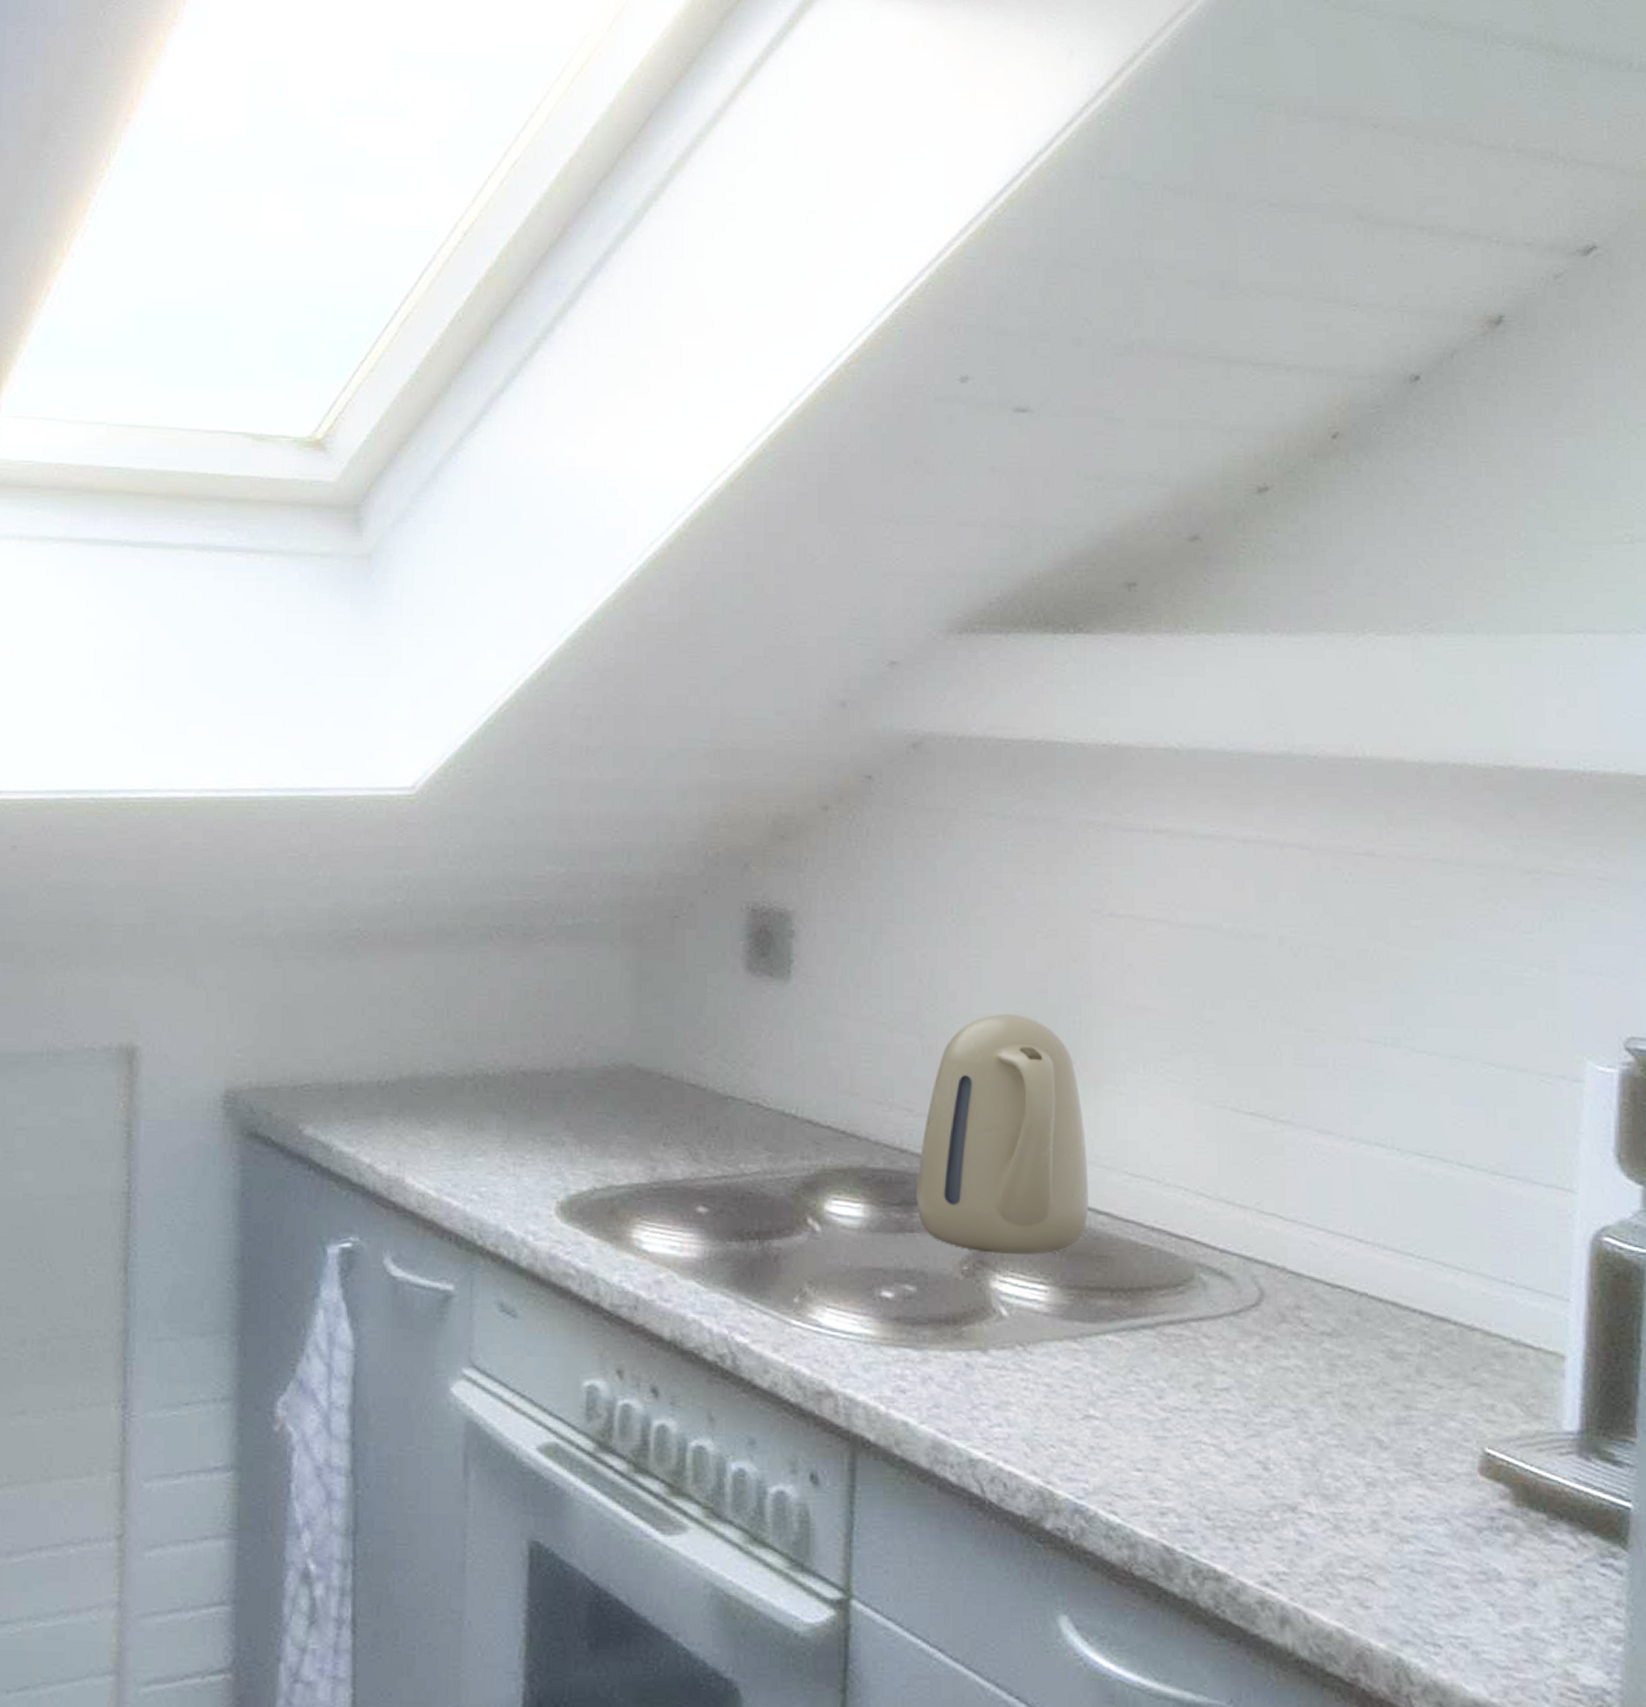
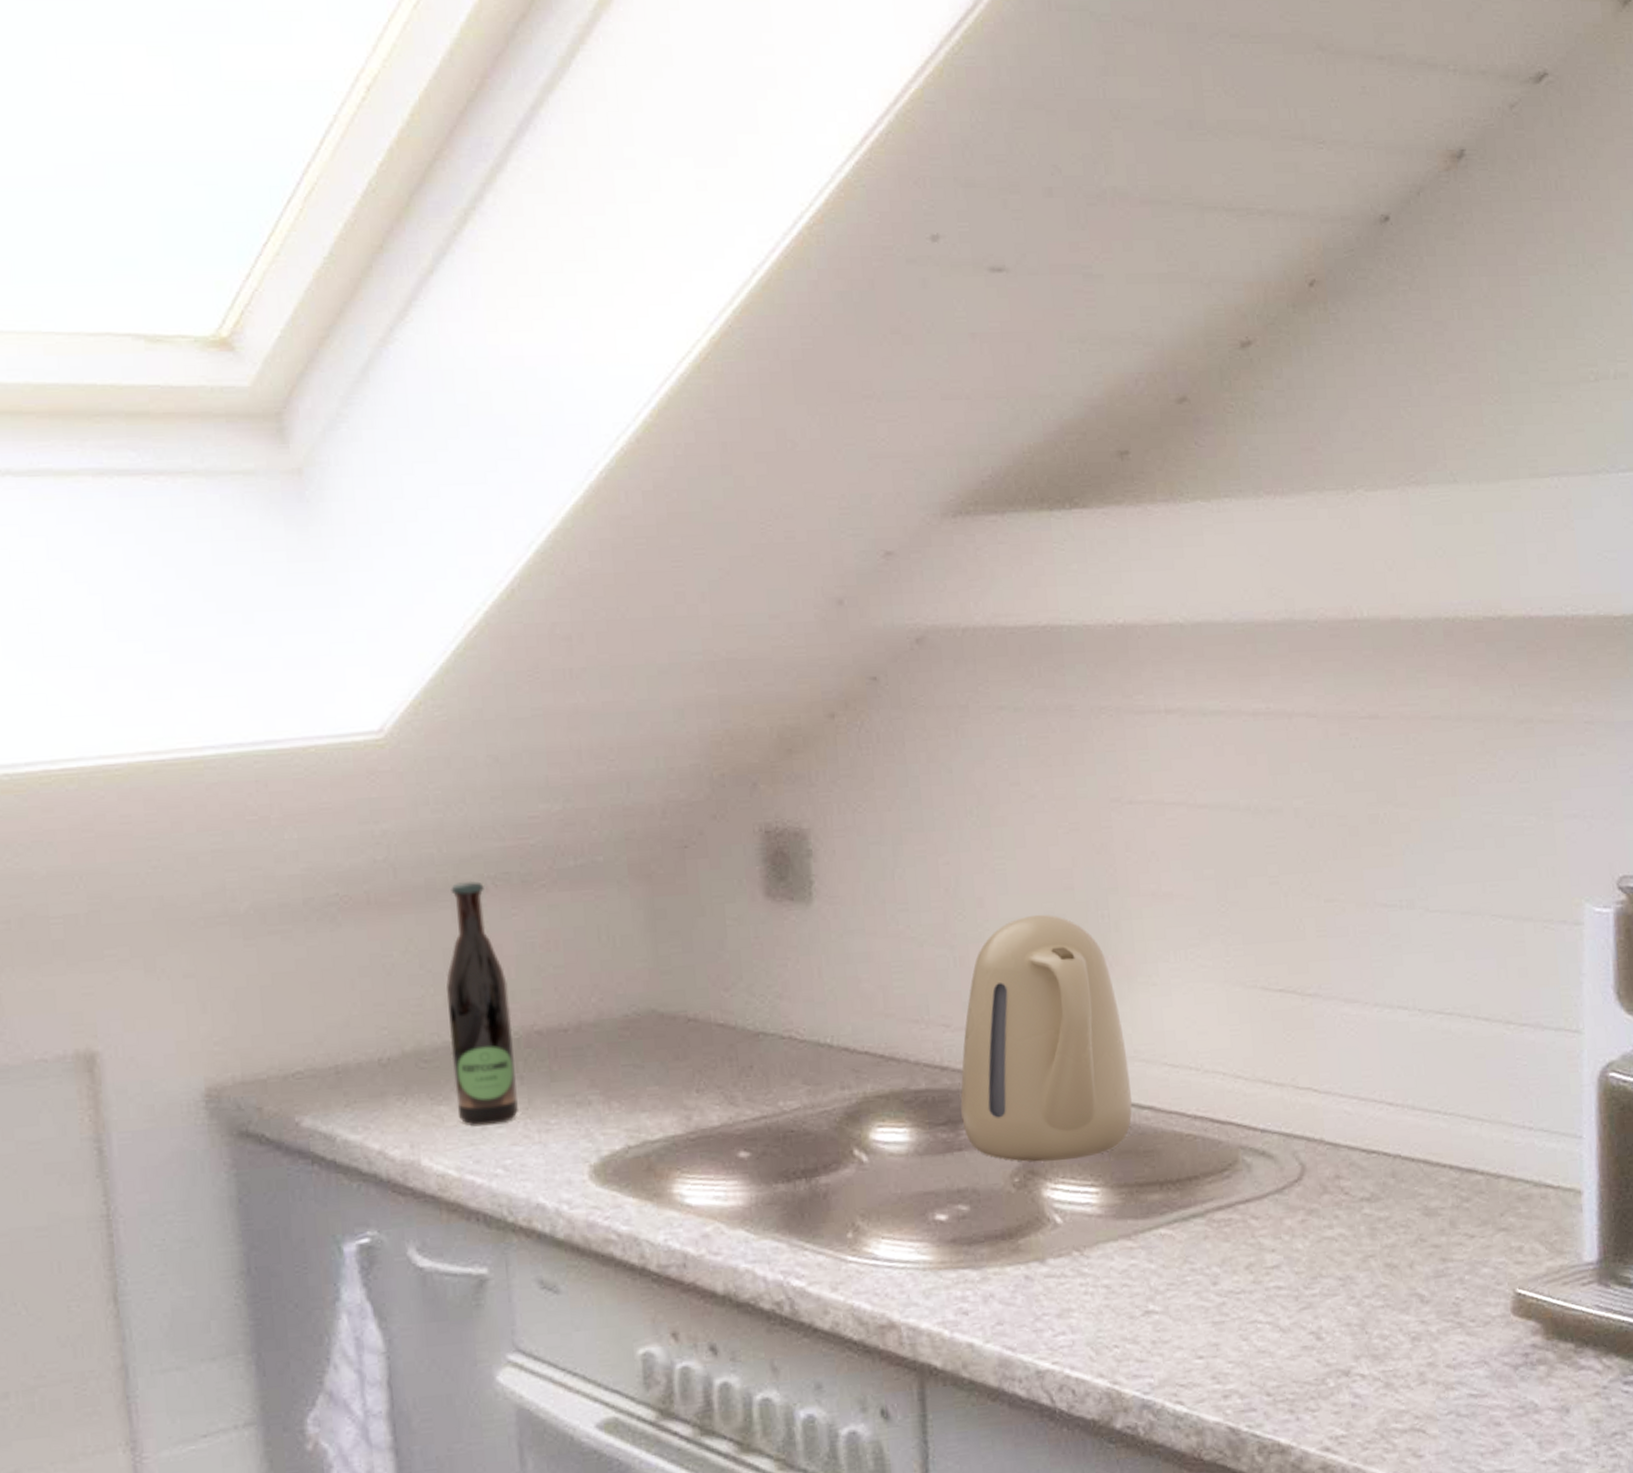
bottle: none [442,928,501,1152] -> present [445,880,518,1125]

